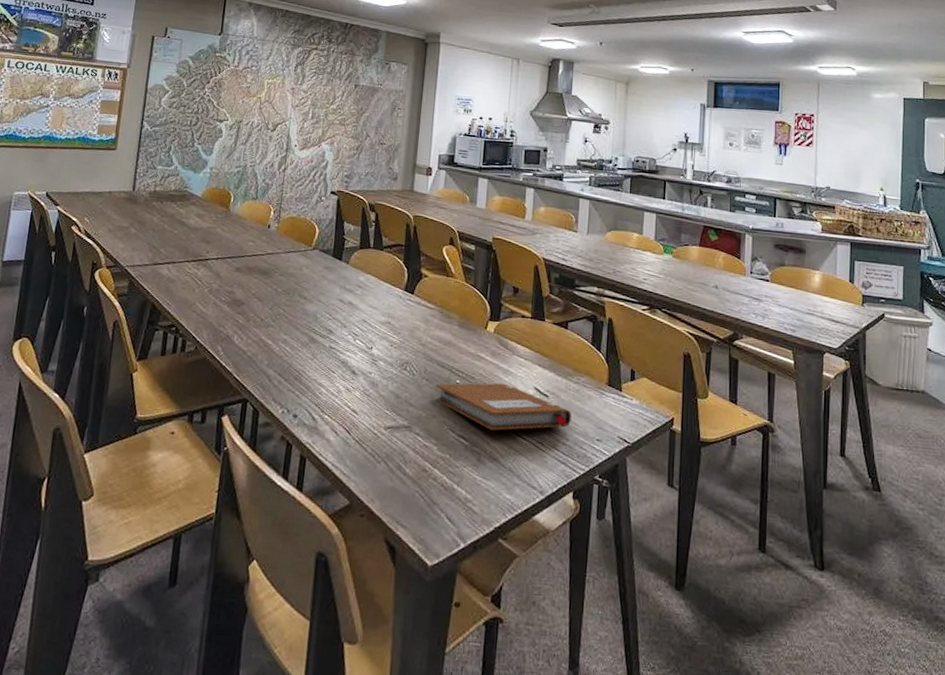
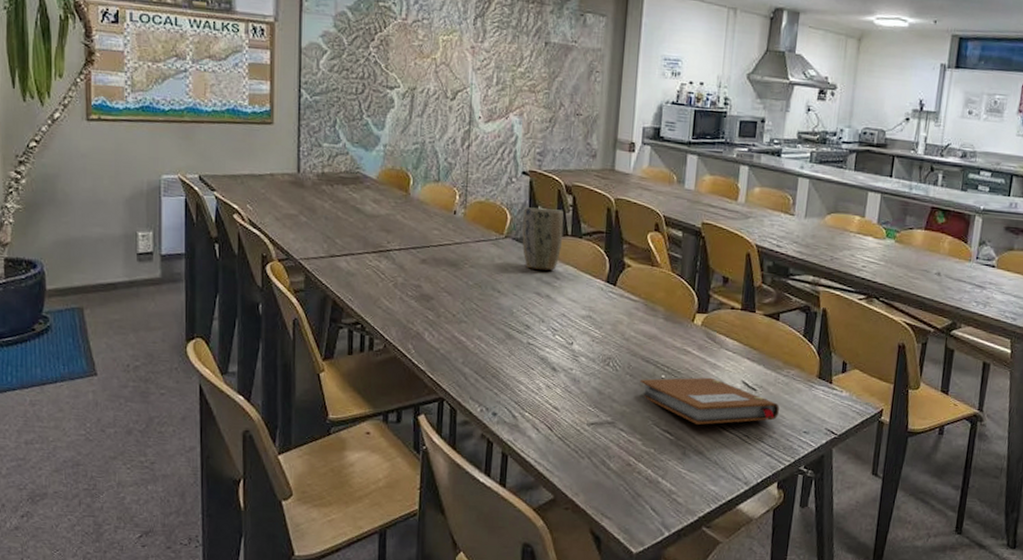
plant pot: none [328,222,367,279] -> present [522,207,564,271]

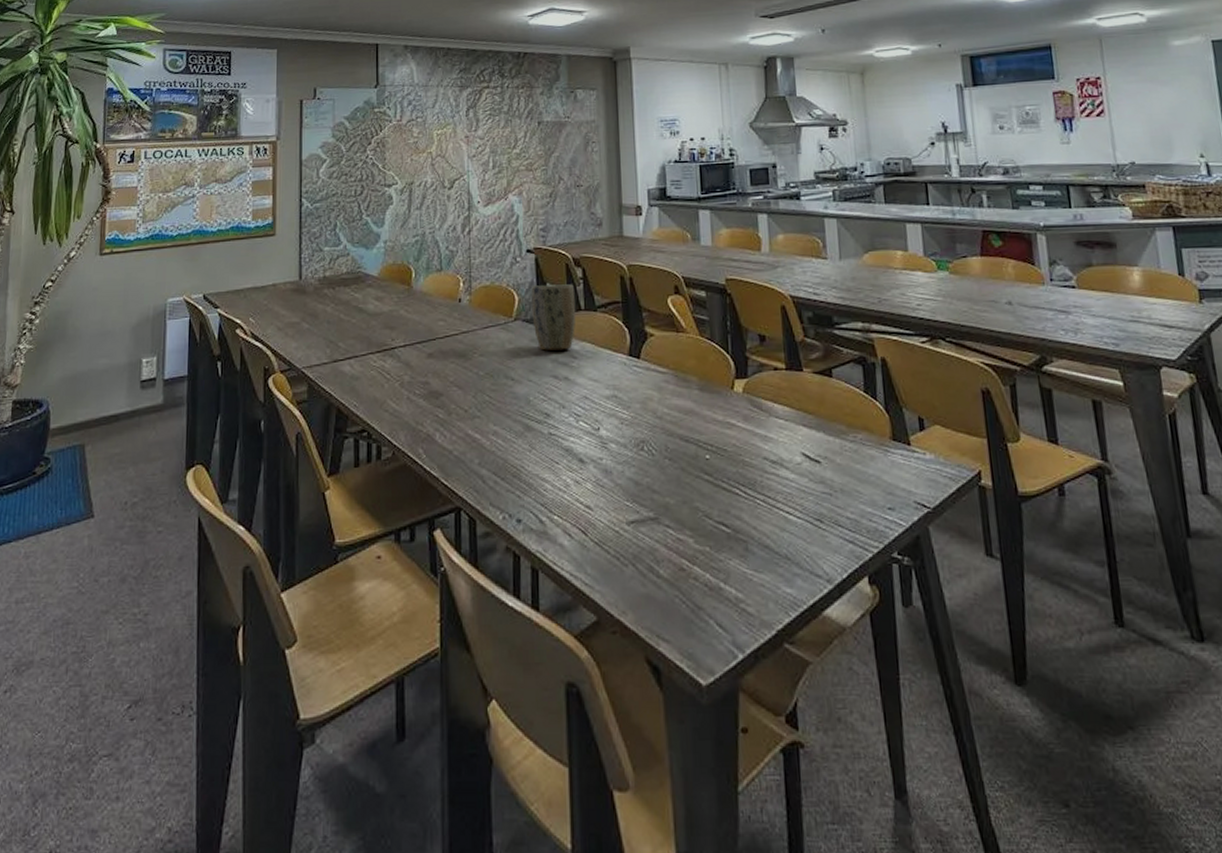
notebook: present [640,377,779,425] -> none [681,452,853,511]

